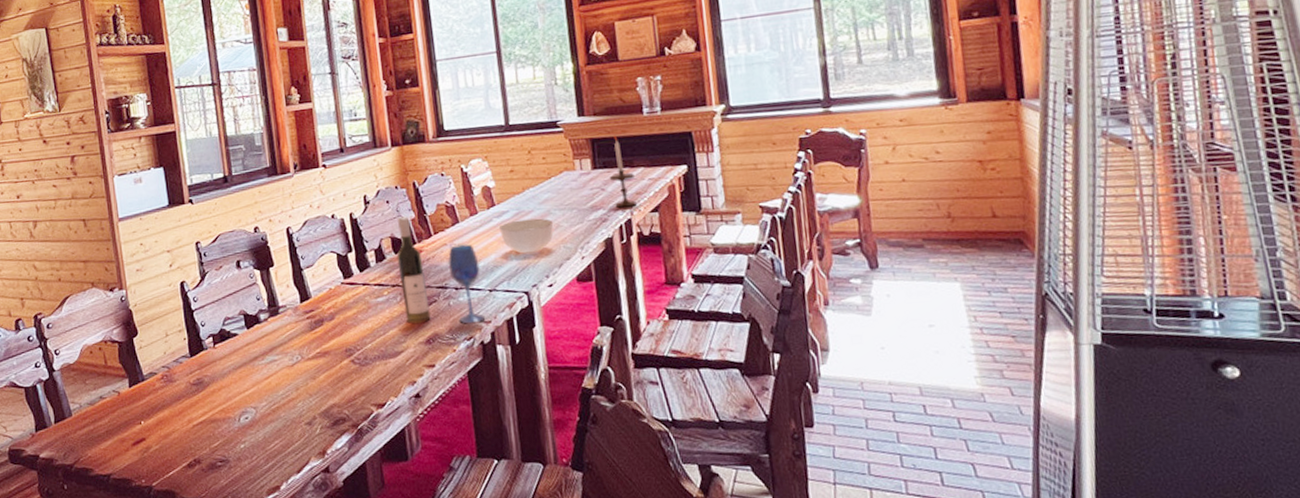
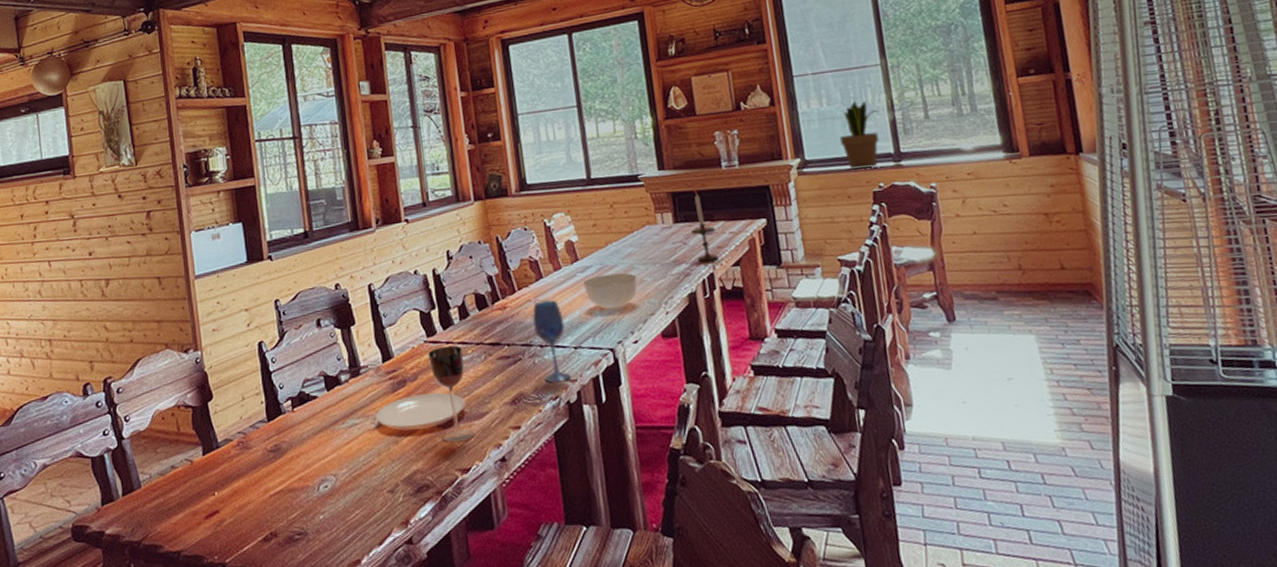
plate: none [293,331,381,368] -> present [375,392,466,431]
wineglass: none [345,287,390,380] -> present [428,345,475,443]
bottle: present [396,216,431,323] -> none [480,271,516,383]
potted plant: none [766,46,811,116] -> present [839,101,880,170]

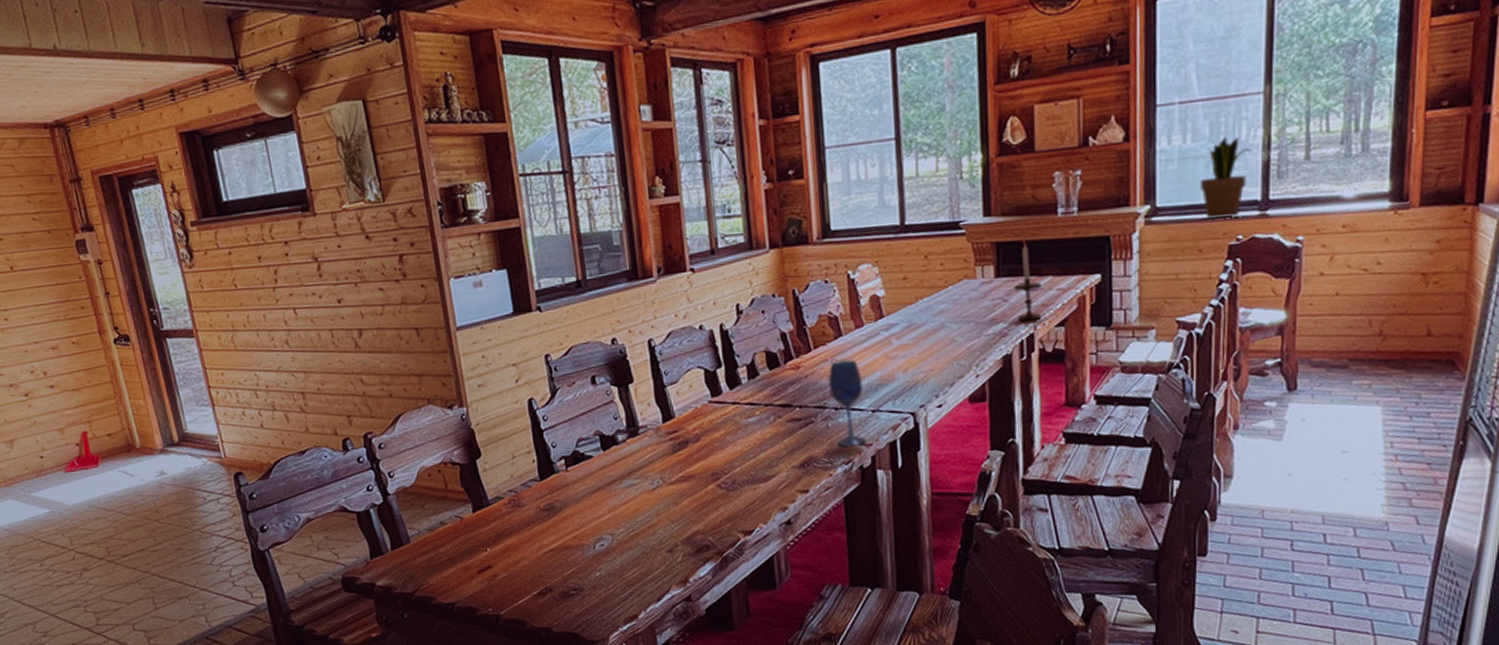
plate: present [375,392,466,431] -> none [654,454,751,492]
wineglass: present [428,345,475,443] -> none [712,406,759,505]
bowl: present [583,273,637,310] -> none [887,332,947,372]

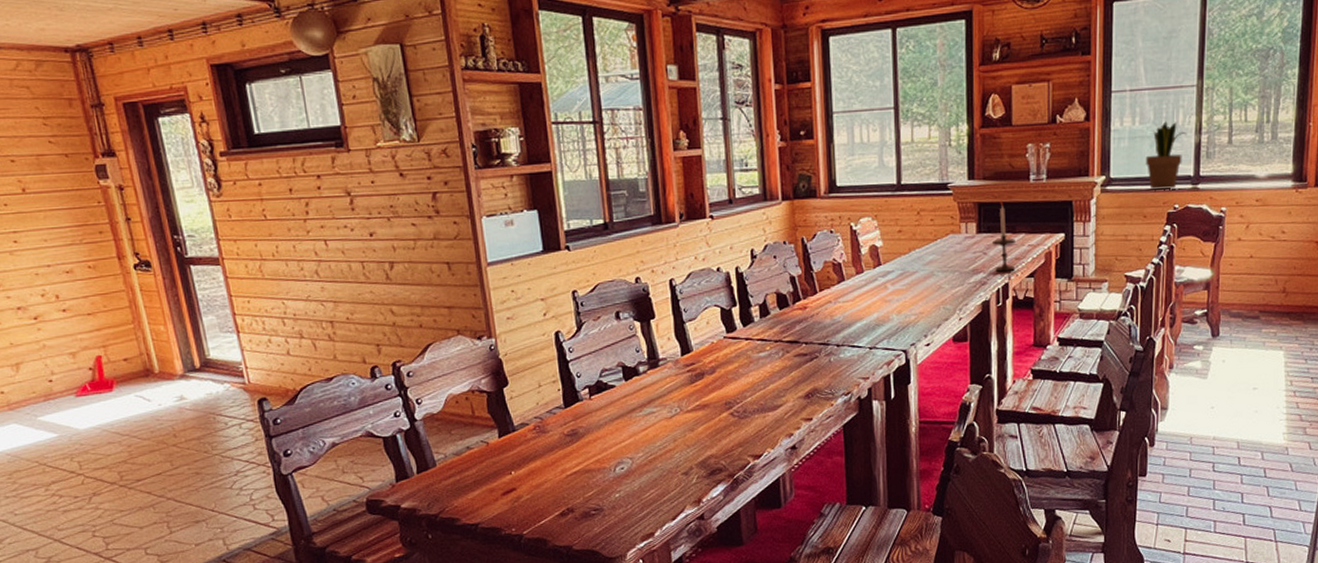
wineglass: present [828,359,867,447] -> none [832,302,864,380]

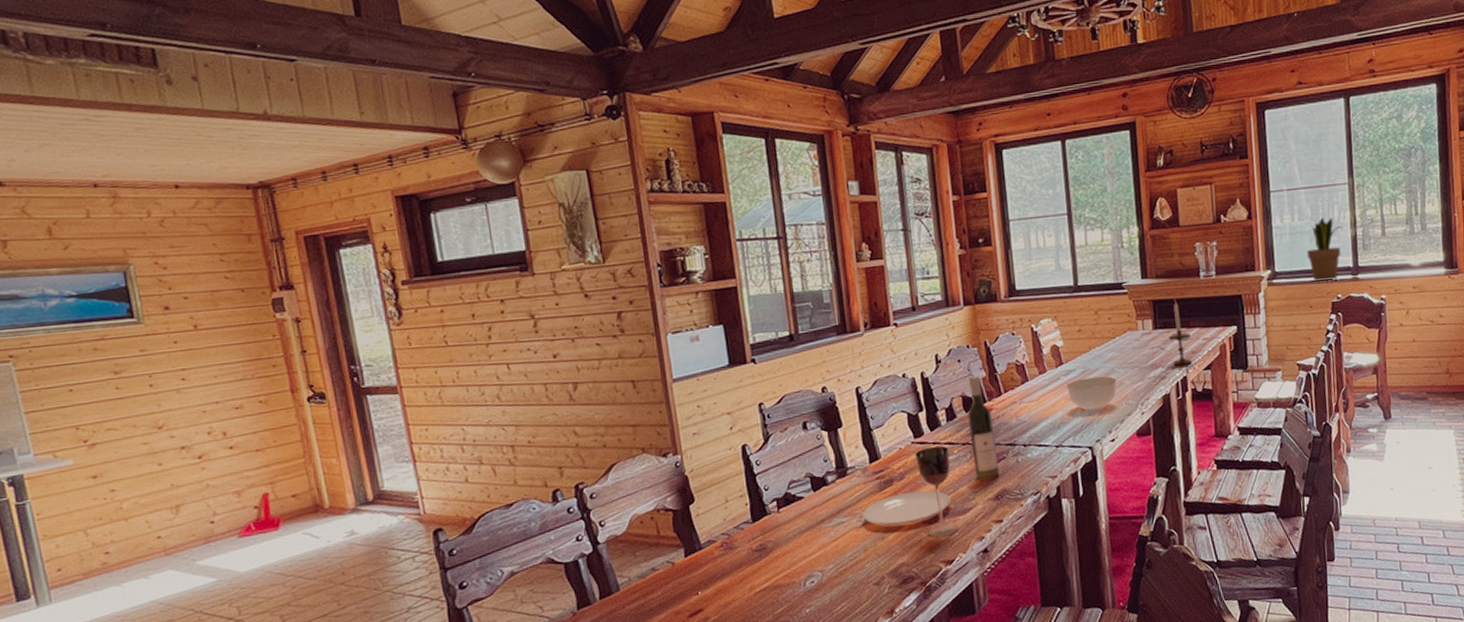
plate: none [672,385,761,420] -> present [862,490,951,527]
wineglass: none [727,341,768,432] -> present [915,445,959,538]
bottle: none [781,272,811,378] -> present [967,375,1000,480]
bowl: none [884,279,935,314] -> present [1067,376,1117,411]

